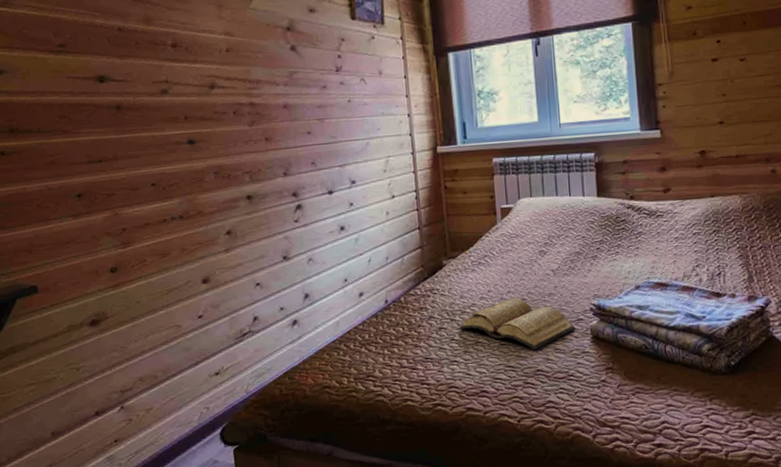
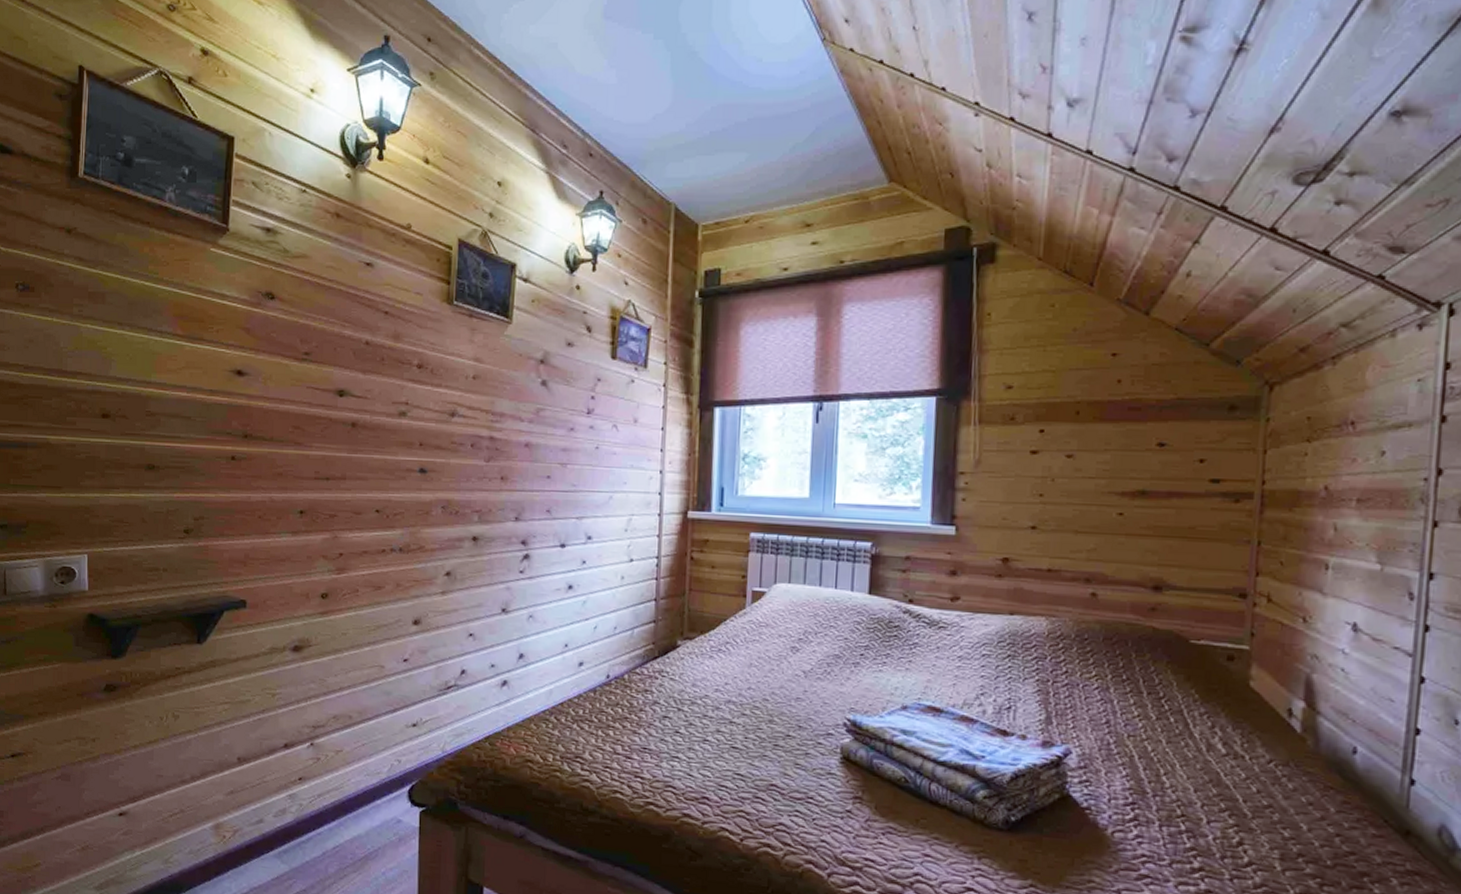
diary: present [460,297,576,350] -> none [688,695,823,760]

